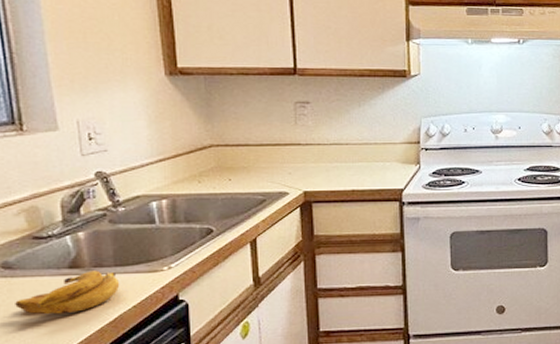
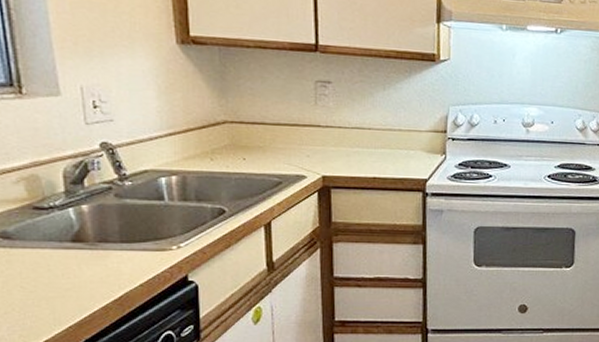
banana: present [15,270,120,315] -> none [14,245,126,289]

